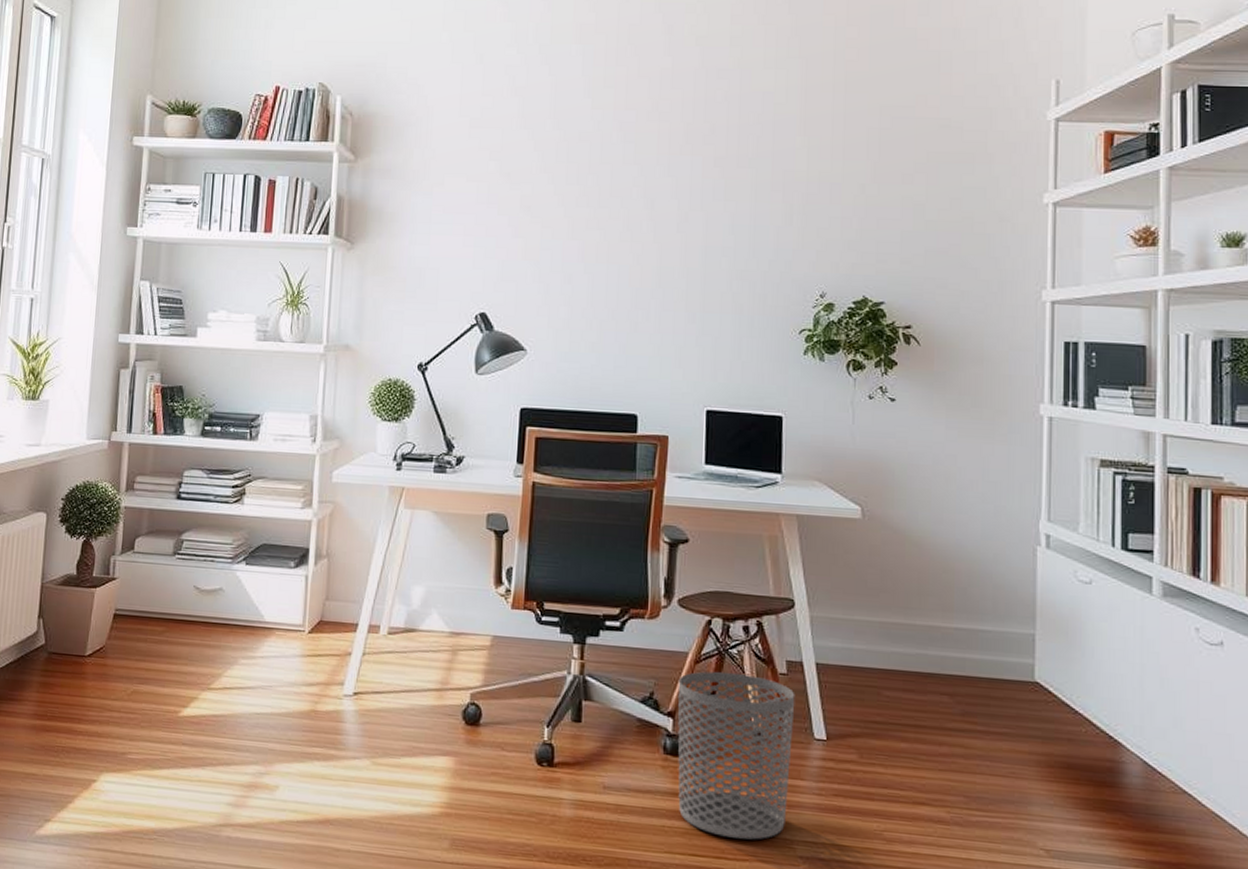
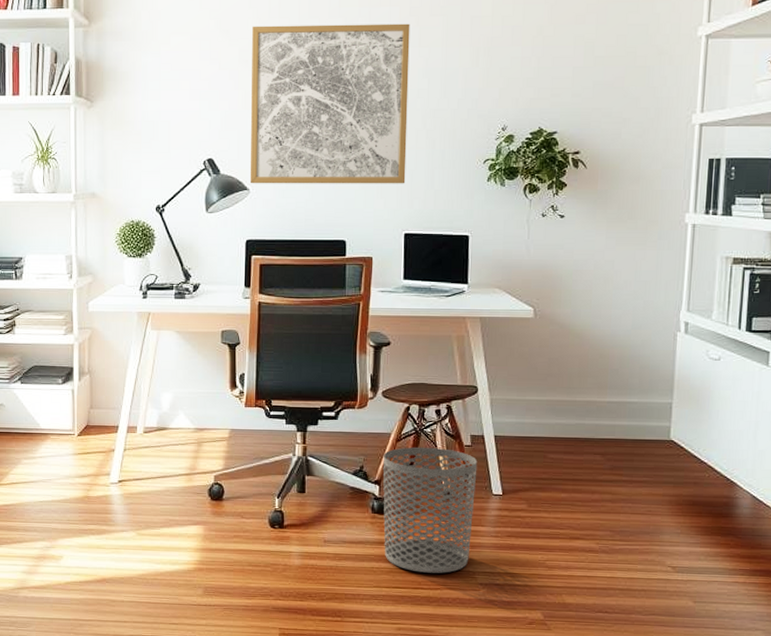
wall art: none [528,169,715,353] -> present [251,23,410,184]

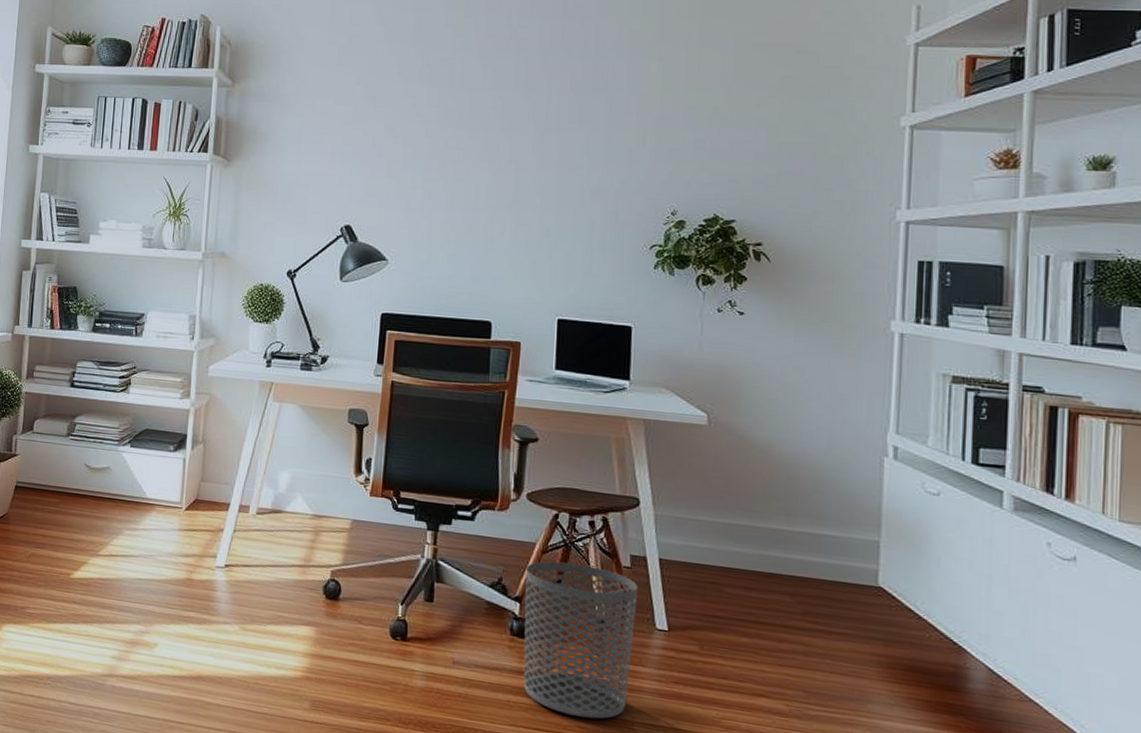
wall art: present [251,23,410,184] -> none [390,93,570,266]

